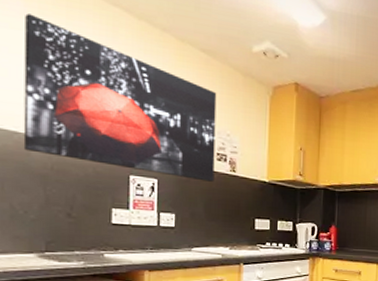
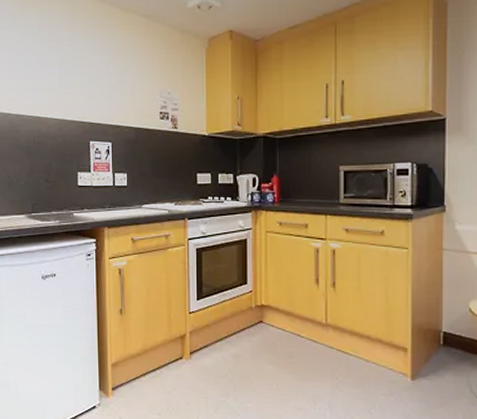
wall art: present [23,13,217,182] -> none [12,14,158,140]

